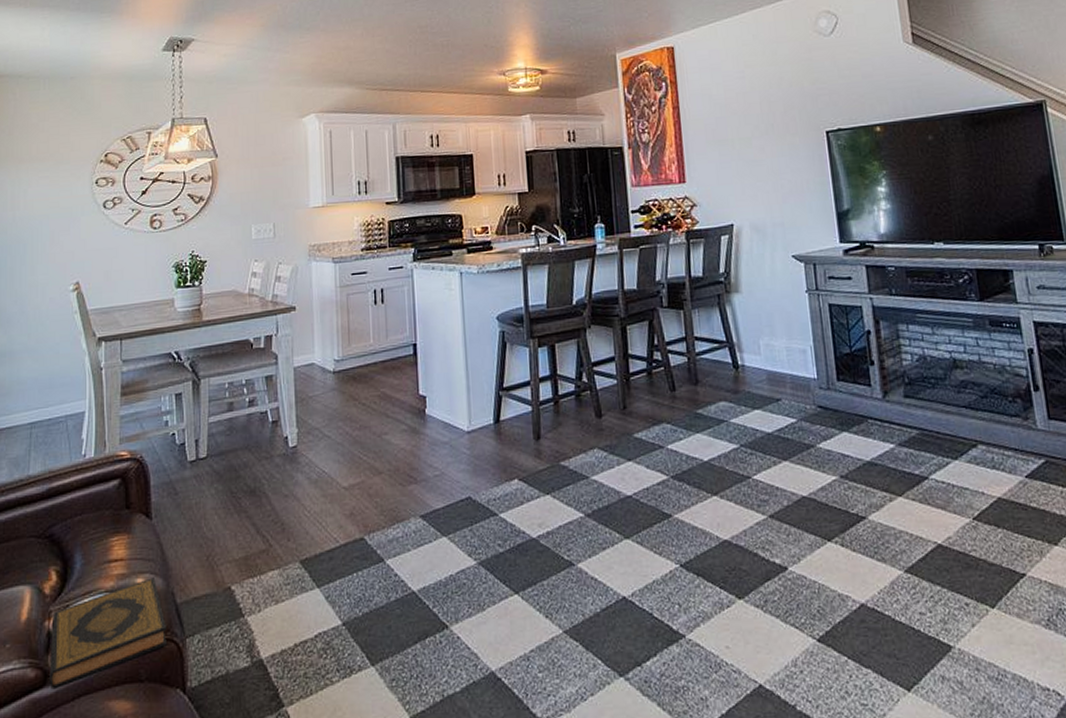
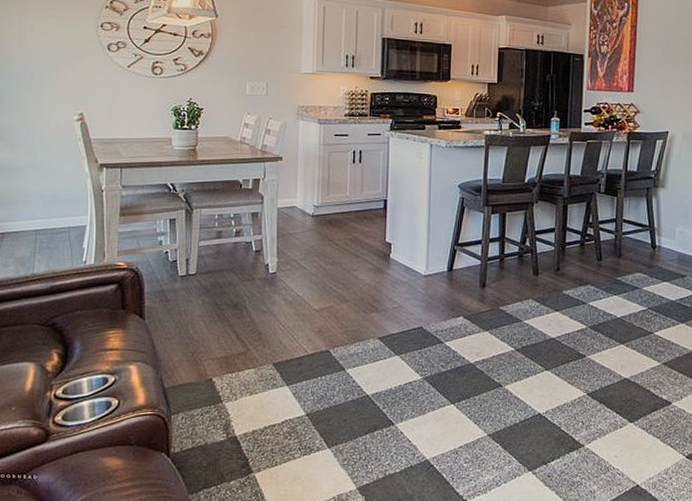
hardback book: present [50,578,167,688] -> none [51,366,155,444]

